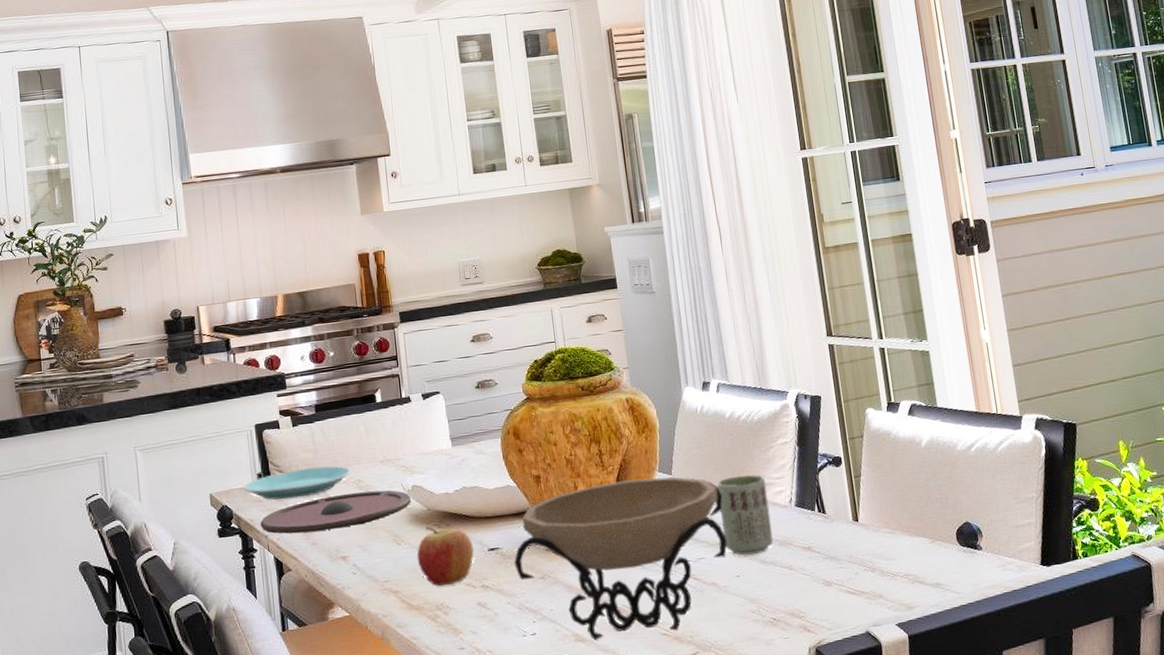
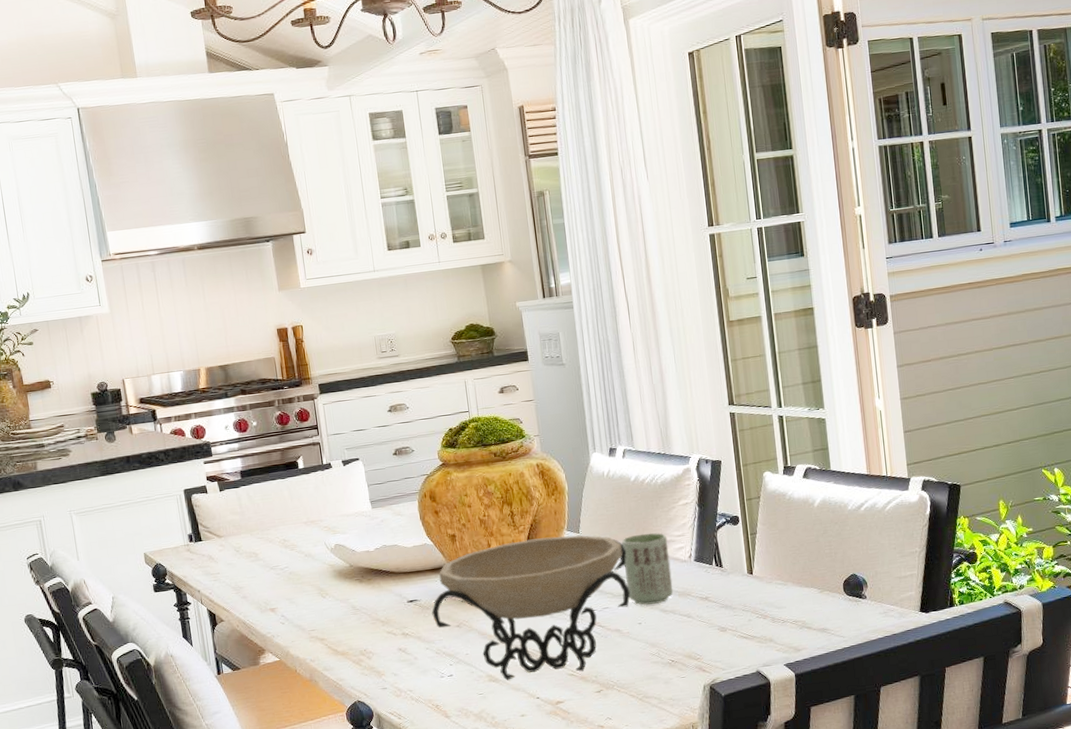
plate: present [243,465,351,500] -> none [175,527,277,558]
plate: present [260,490,411,534] -> none [192,548,334,589]
fruit: present [417,526,475,587] -> none [341,581,395,635]

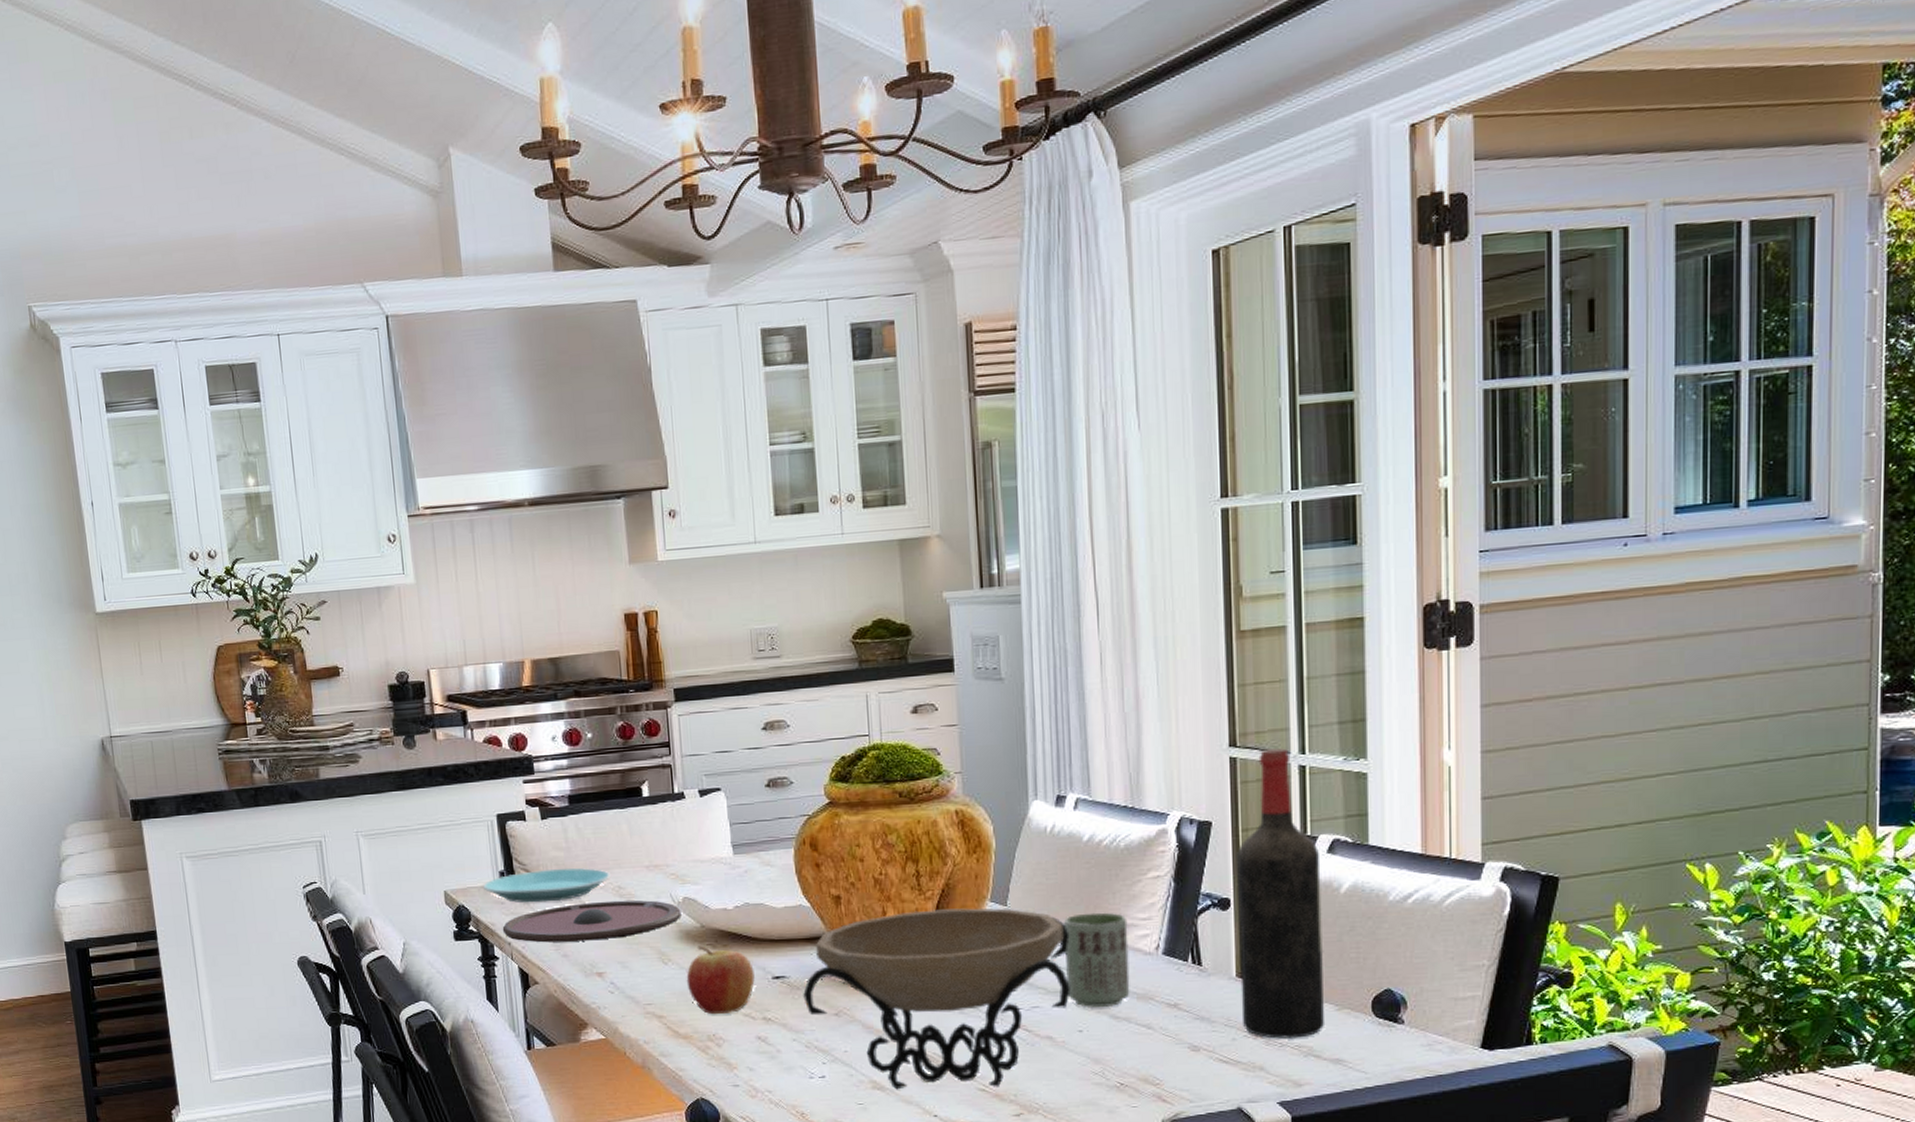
plate: none [175,527,277,558] -> present [483,867,611,903]
plate: none [192,548,334,589] -> present [502,900,682,943]
fruit: none [341,581,395,635] -> present [686,946,756,1015]
wine bottle: none [740,404,813,617] -> present [1237,748,1326,1039]

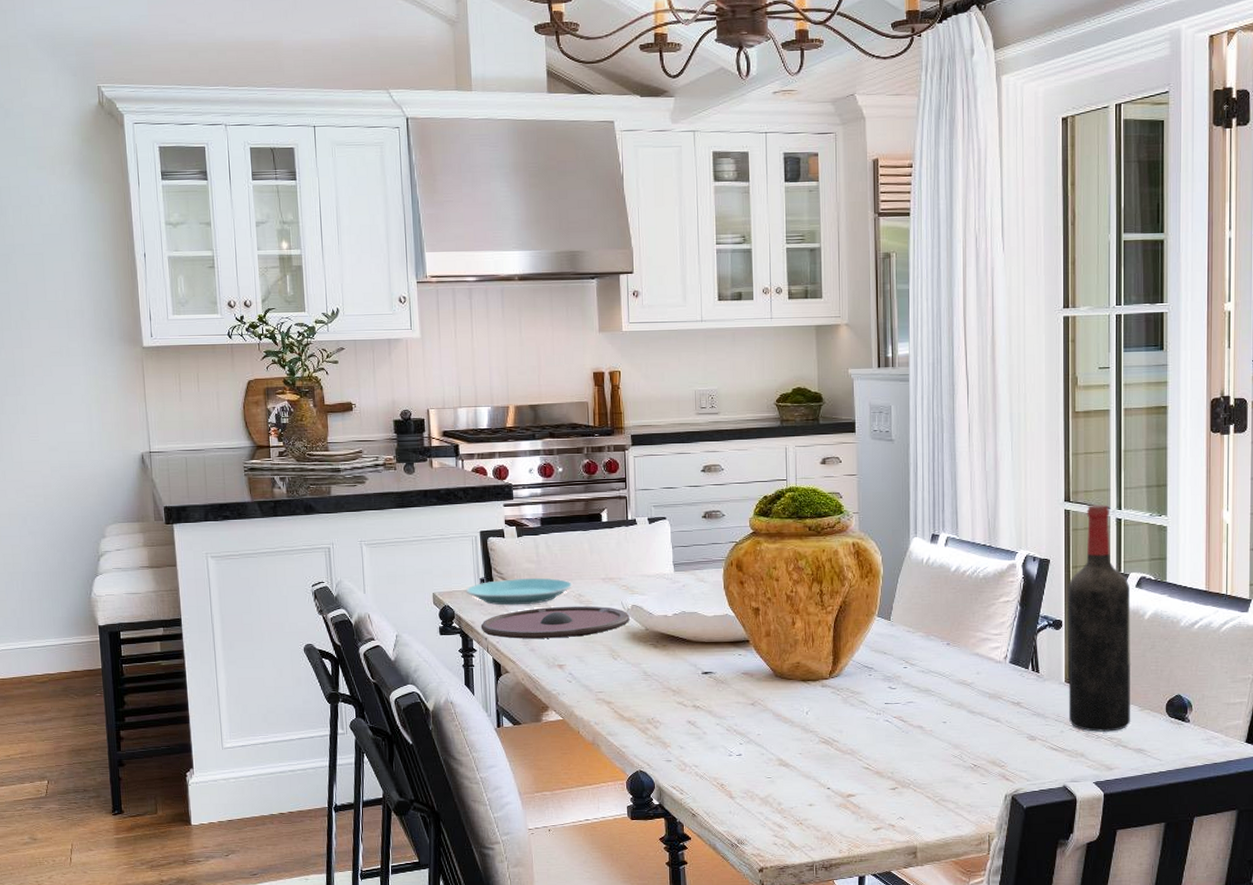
fruit: present [686,946,756,1015] -> none [632,645,689,702]
decorative bowl: present [803,907,1070,1090] -> none [726,621,938,767]
cup: present [1064,912,1130,1007] -> none [935,628,984,703]

